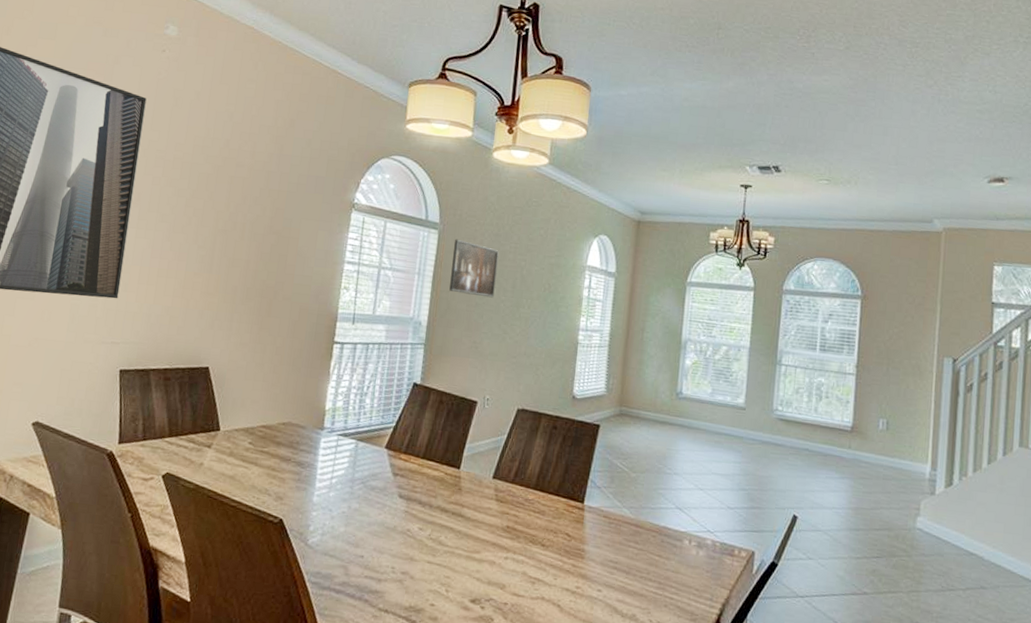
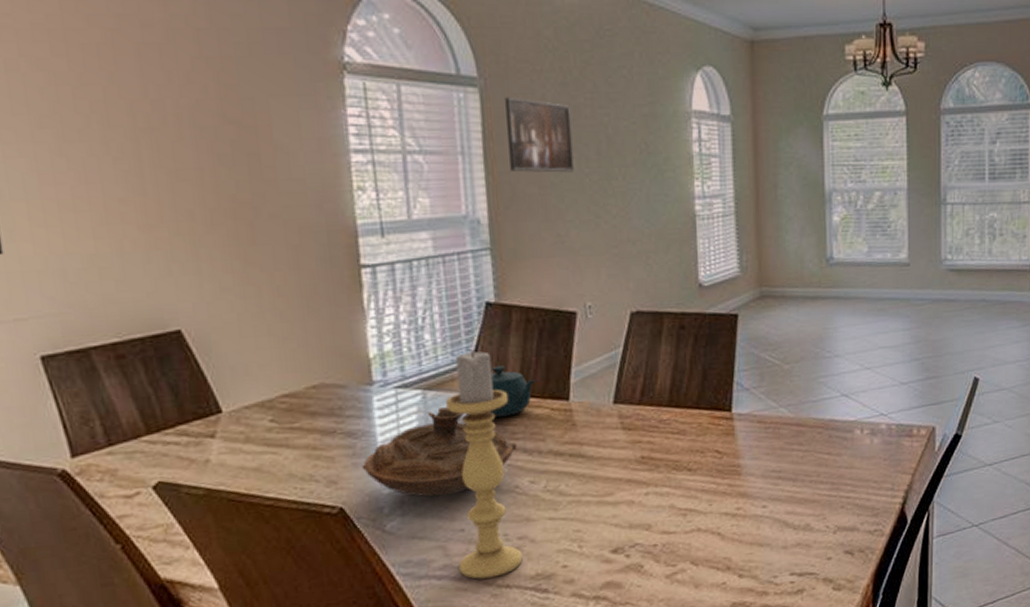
decorative bowl: none [302,456,415,526] -> present [361,407,517,497]
candle holder: none [353,416,416,602] -> present [446,349,523,579]
teapot: none [400,432,438,473] -> present [489,365,536,417]

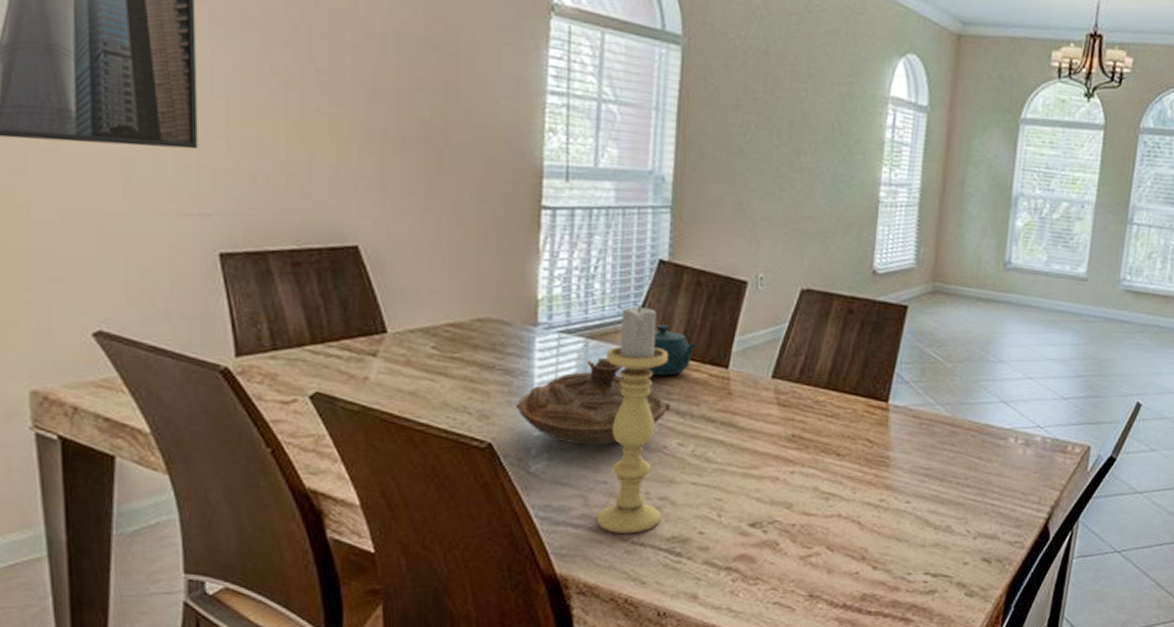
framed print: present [505,96,574,173] -> none [702,58,769,143]

